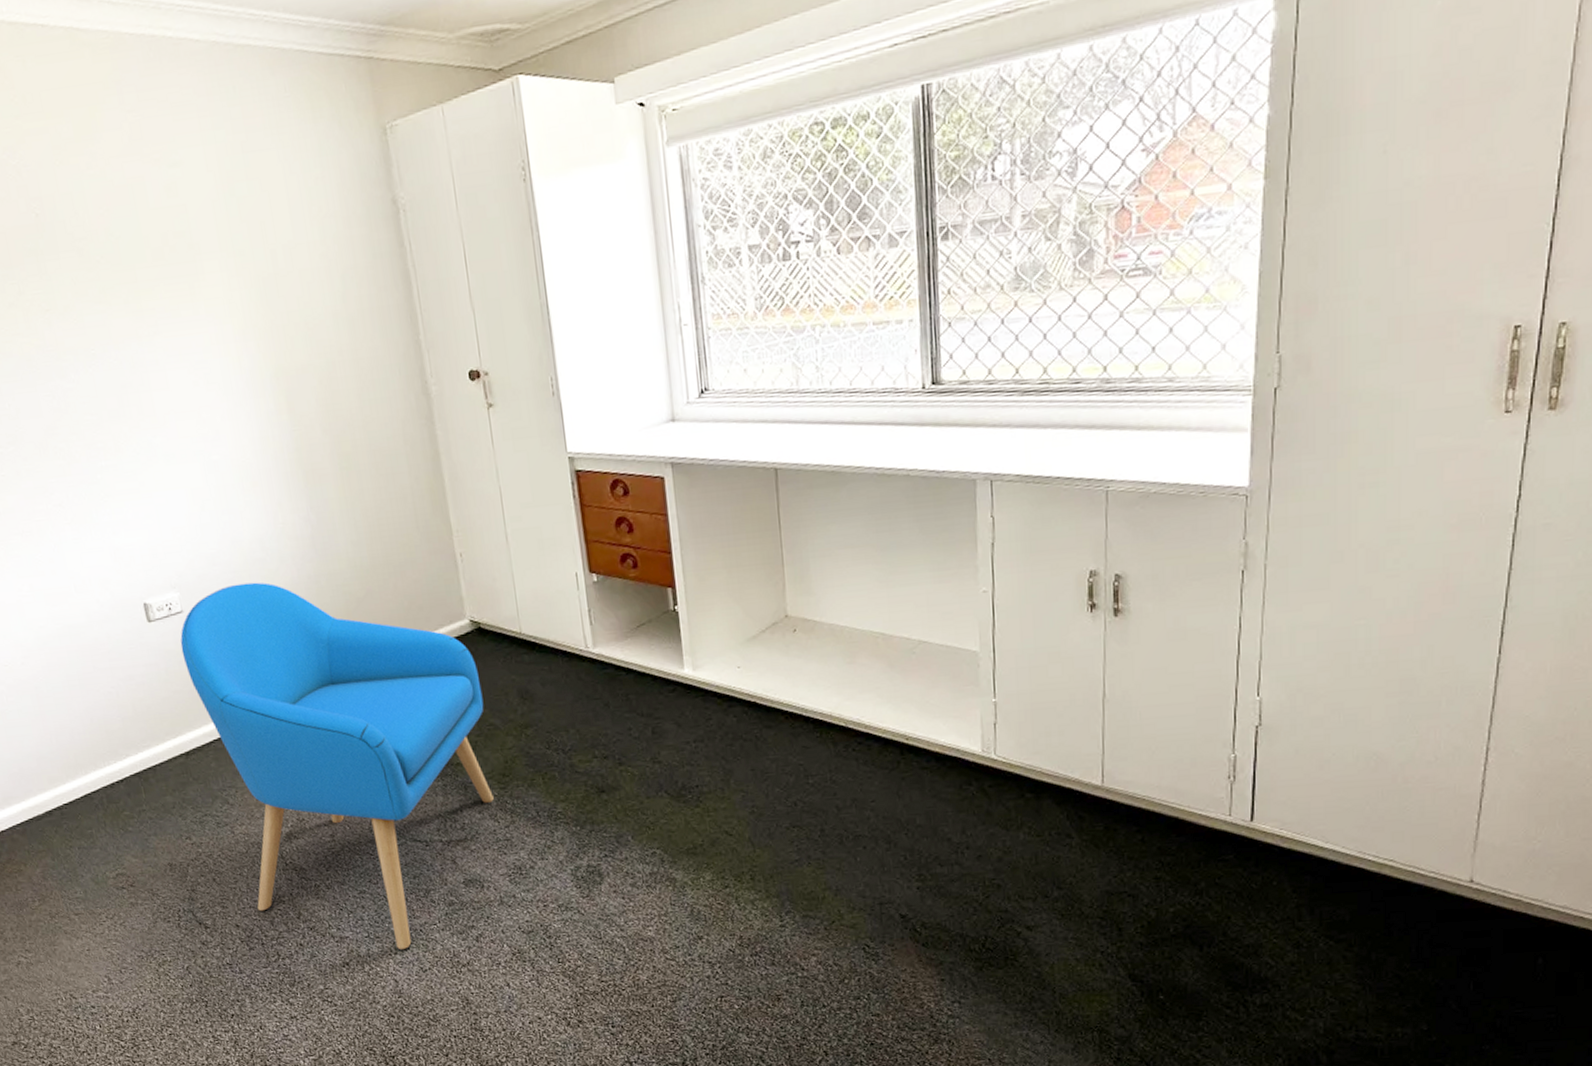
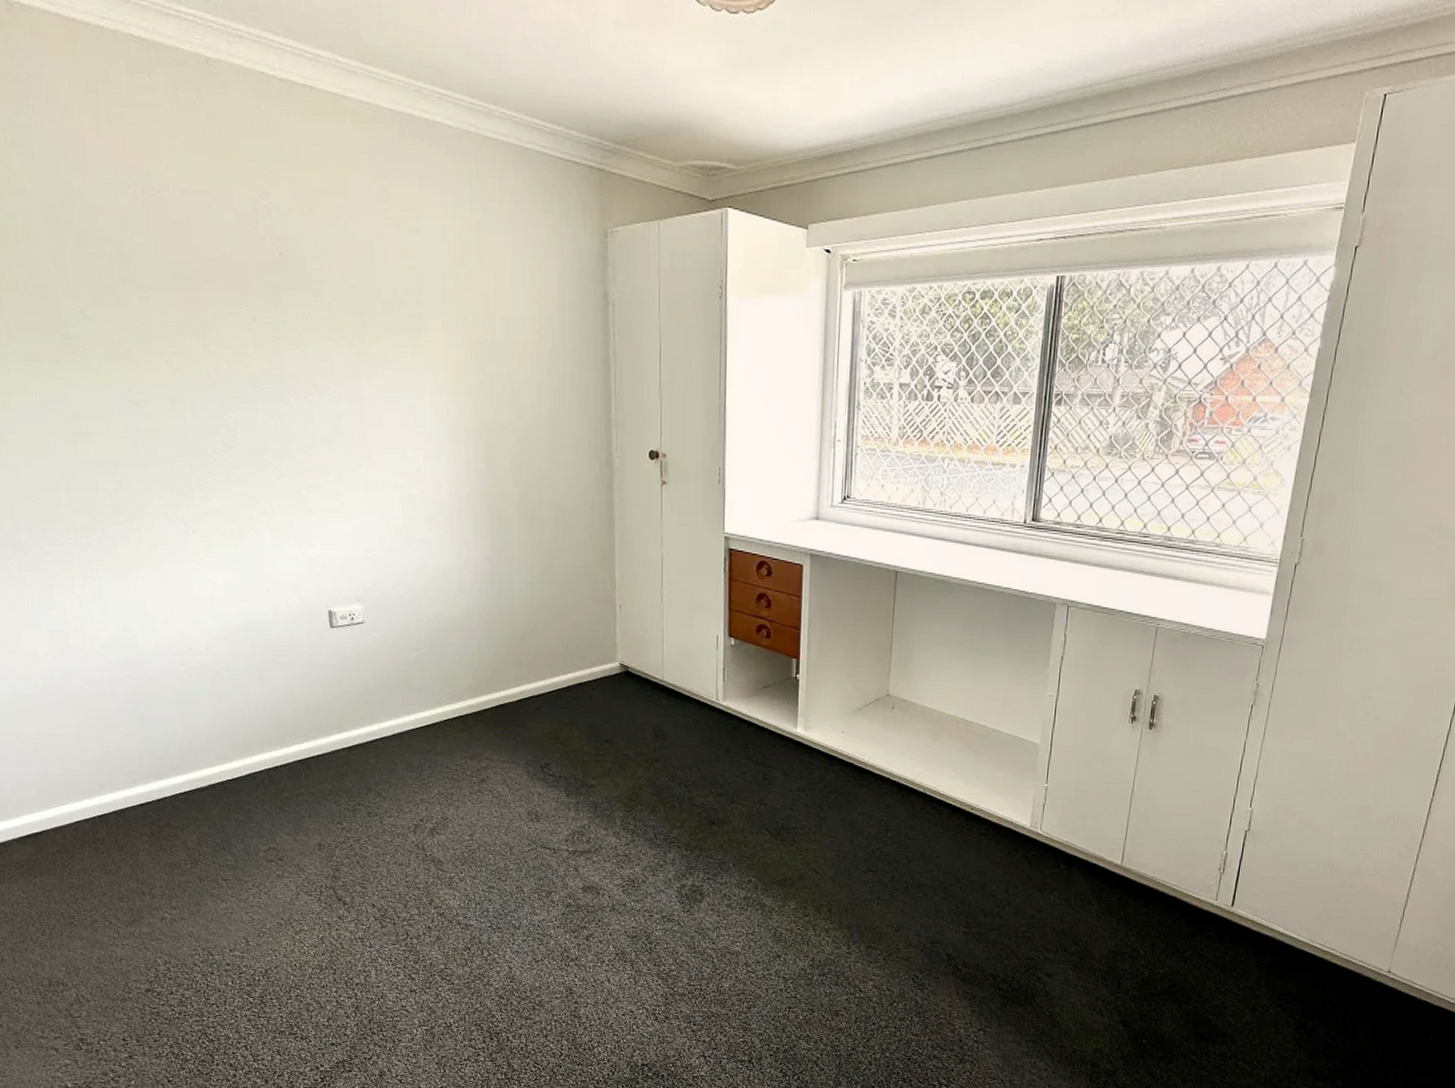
armchair: present [180,582,494,949] -> none [357,605,622,941]

